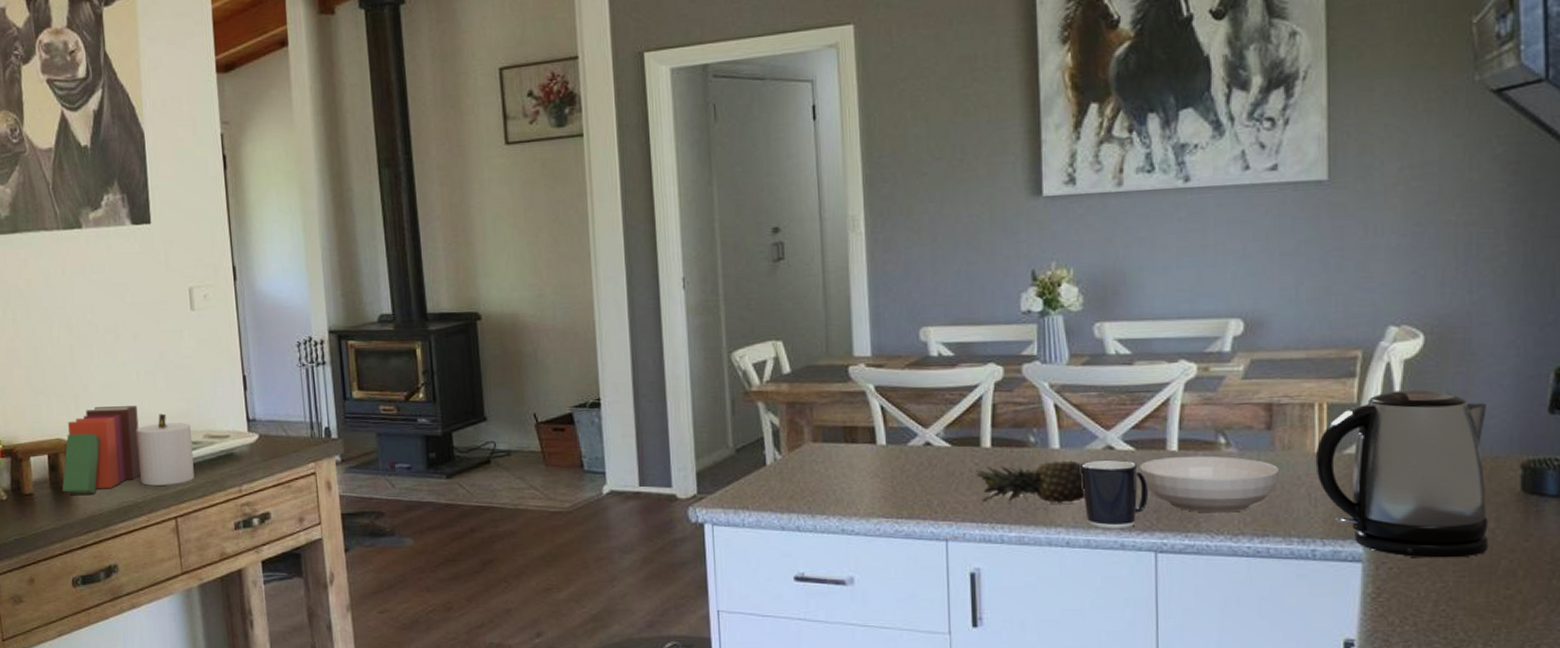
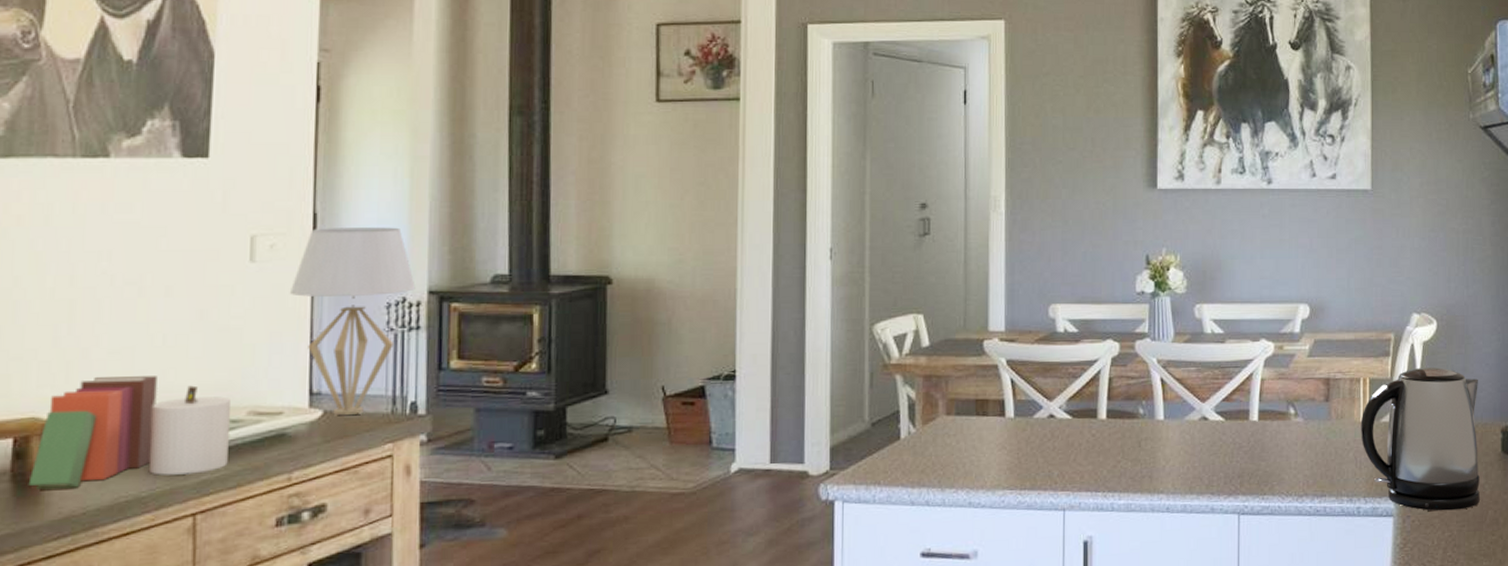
table lamp: none [223,275,318,439] -> present [291,227,416,416]
fruit: present [976,460,1086,504] -> none [1092,430,1184,472]
mug: present [1081,459,1148,529] -> none [1181,429,1234,494]
bowl: present [1139,455,1280,513] -> none [1228,425,1335,477]

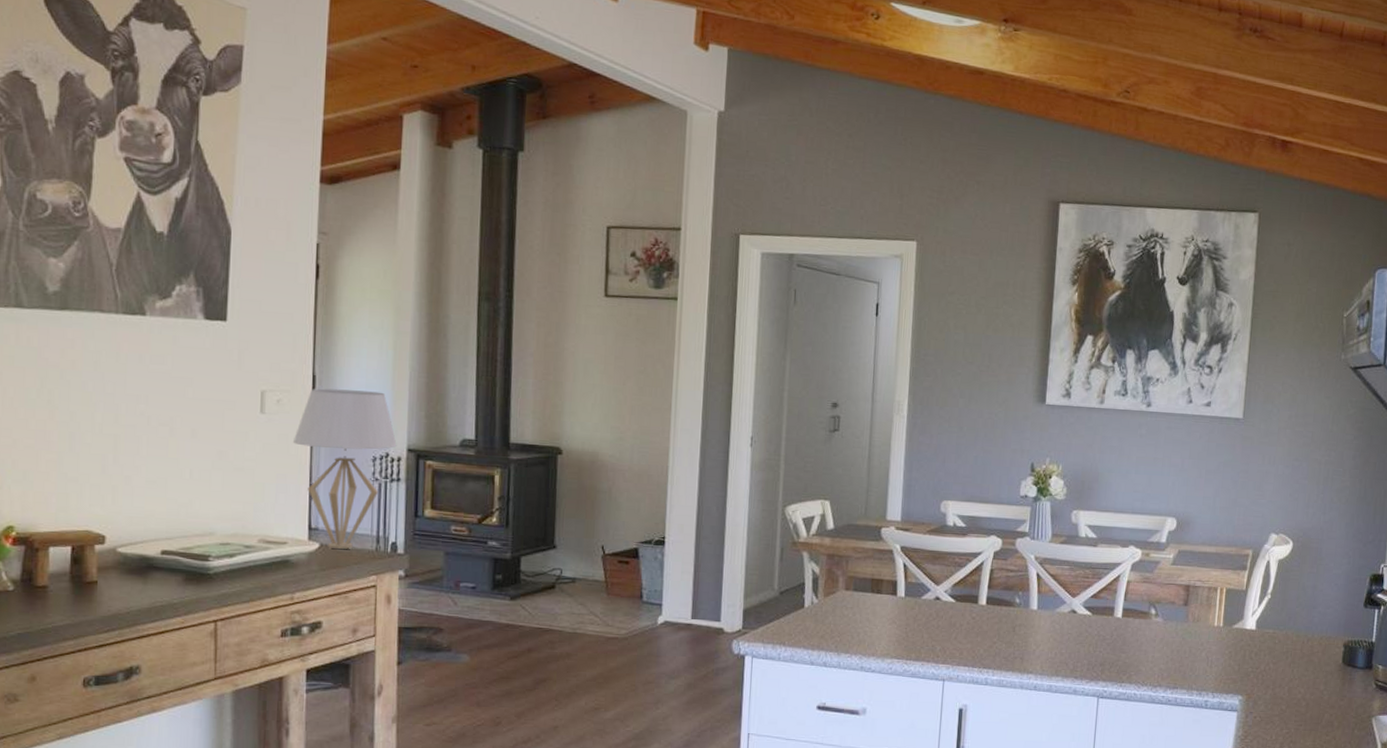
books: present [28,376,157,490] -> none [84,501,186,591]
candle: present [148,385,230,476] -> none [179,514,244,588]
kettle: present [1360,366,1480,511] -> none [1213,582,1327,711]

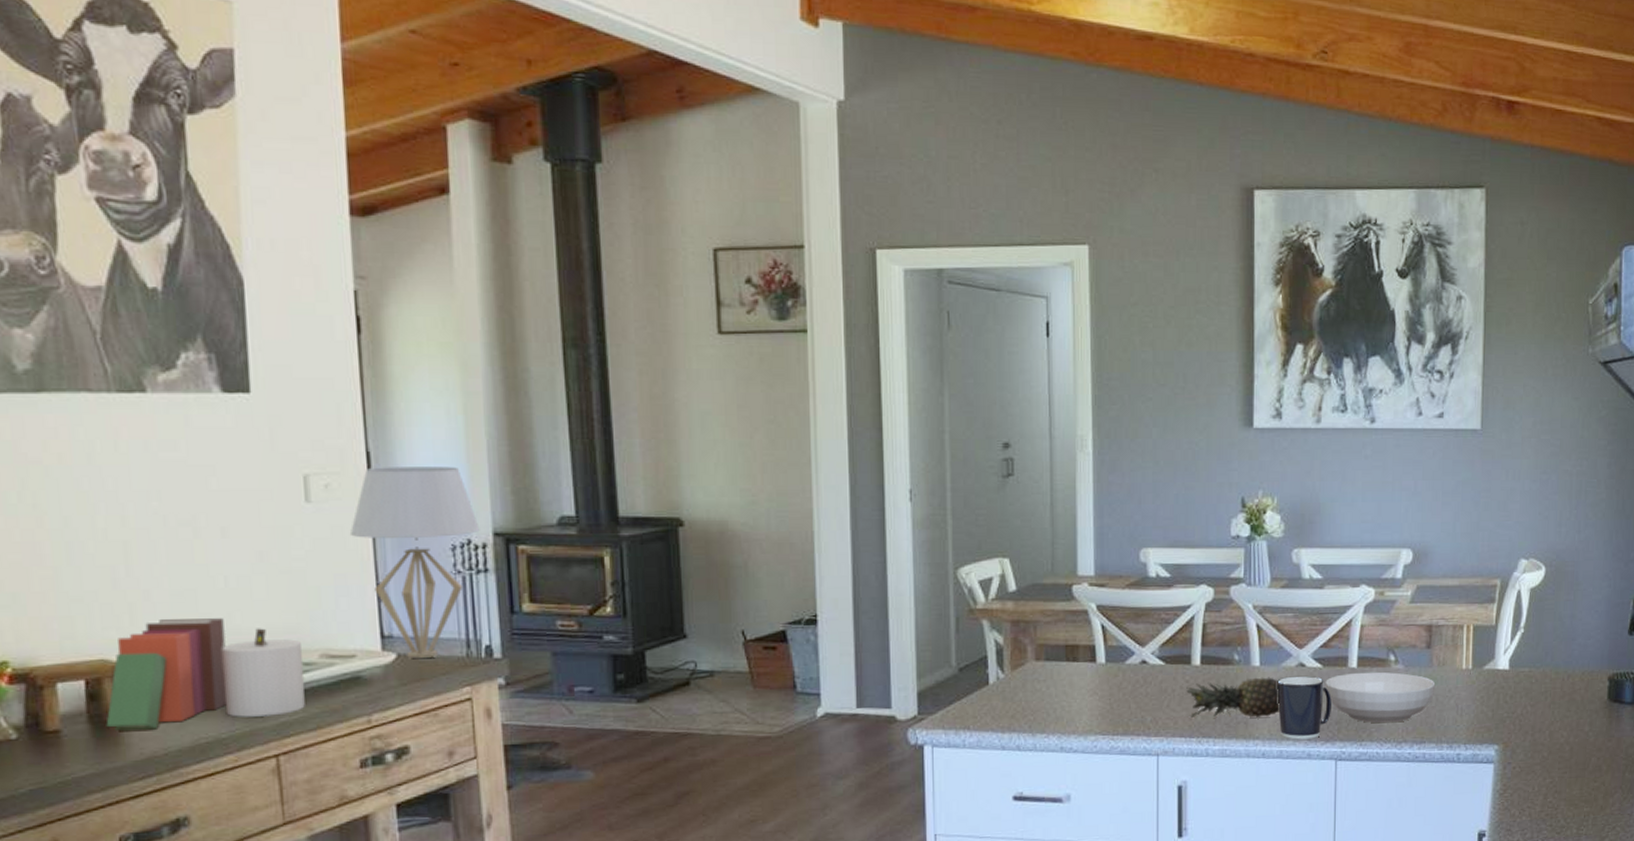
books: none [84,501,186,591] -> present [106,618,227,731]
candle: none [179,514,244,588] -> present [222,628,305,717]
fruit: none [972,619,1053,655] -> present [1186,677,1281,718]
mug: none [1050,620,1098,677] -> present [1277,675,1331,740]
bowl: none [1093,622,1190,669] -> present [1325,671,1436,724]

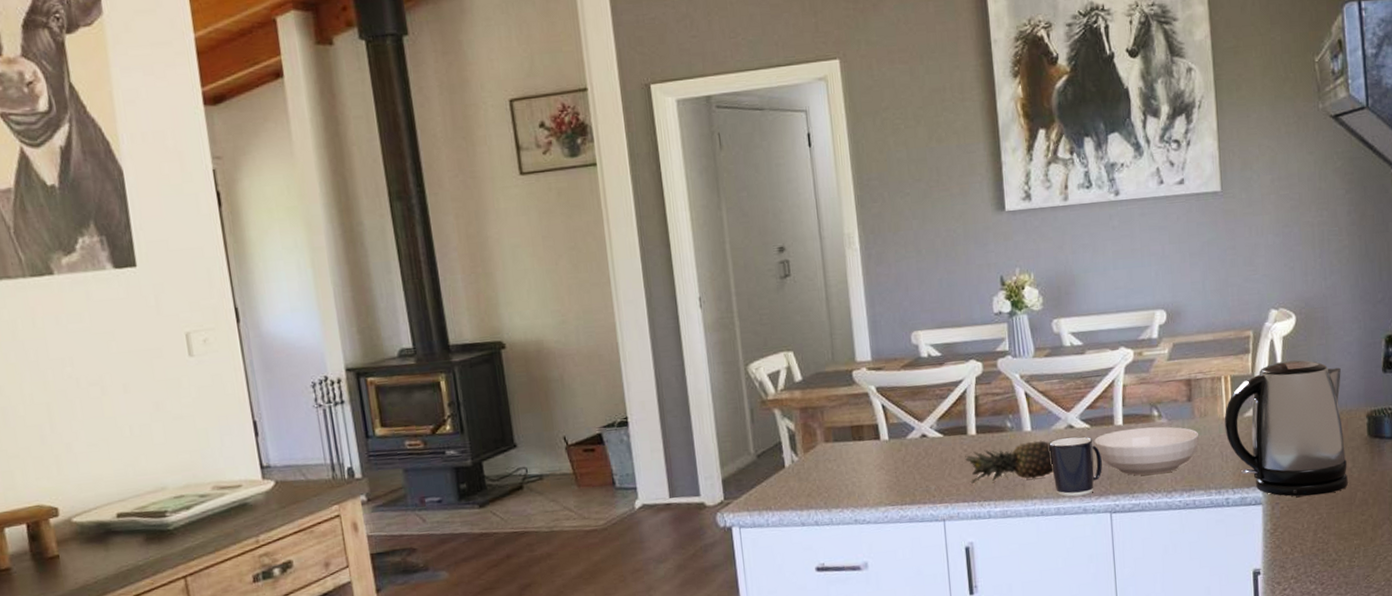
books: present [106,618,227,731] -> none [46,462,141,565]
candle: present [222,628,305,717] -> none [133,468,204,547]
table lamp: present [351,467,480,660] -> none [228,314,334,485]
kettle: none [1462,613,1586,758] -> present [1224,359,1348,497]

